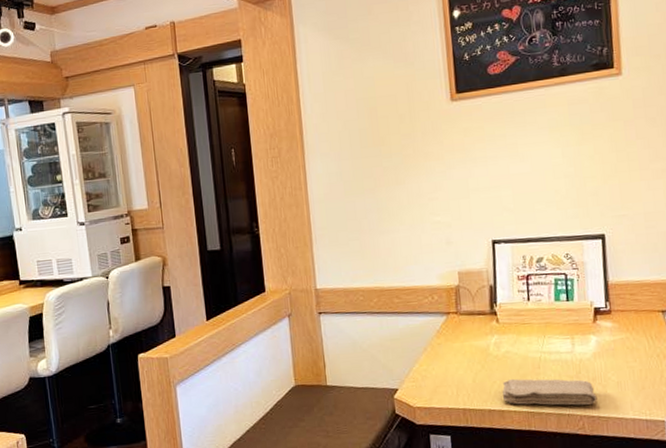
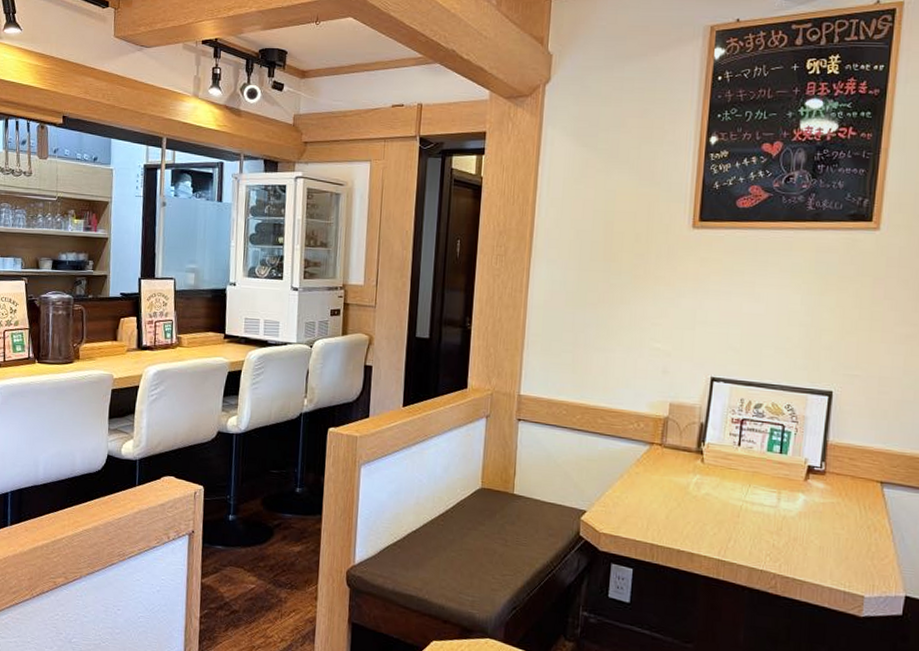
washcloth: present [502,378,597,406] -> none [694,522,795,565]

